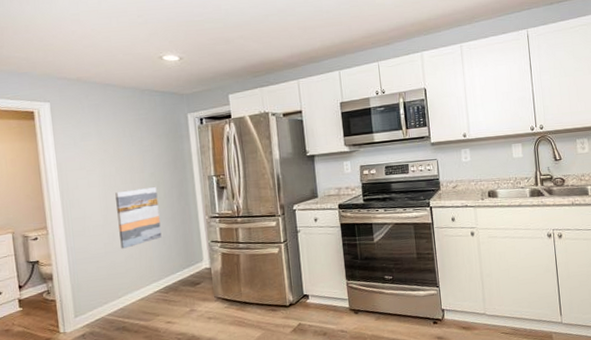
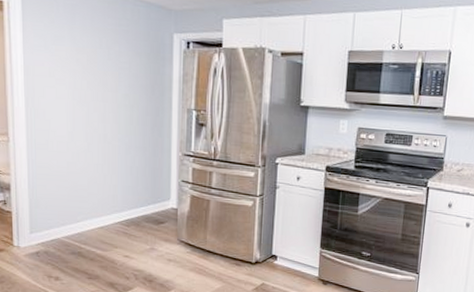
wall art: present [115,187,162,249] -> none [84,108,130,172]

